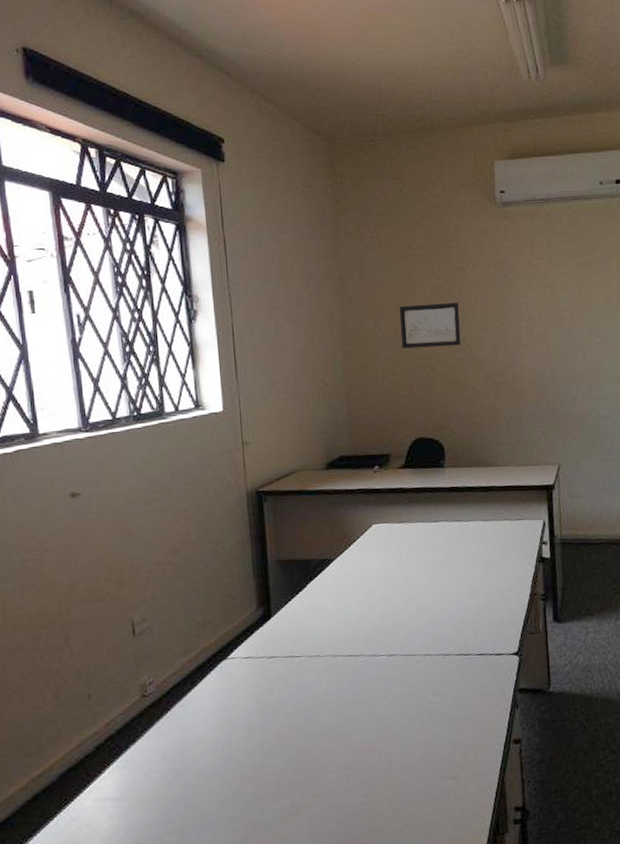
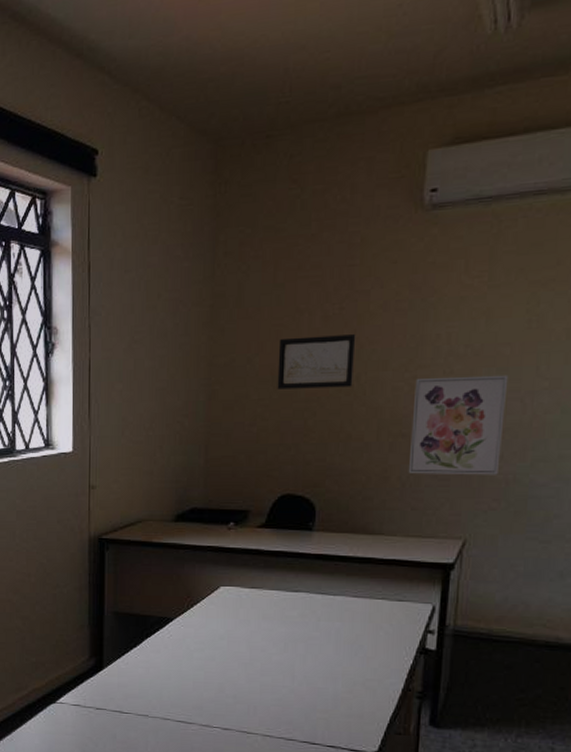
wall art: none [508,333,575,415] -> present [408,375,509,475]

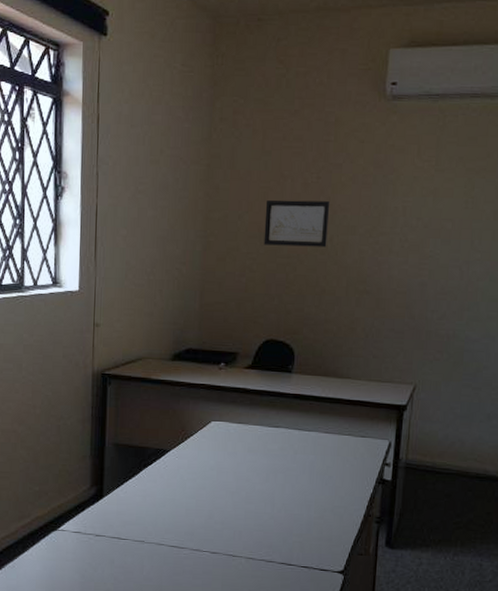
wall art: present [408,375,509,475] -> none [371,243,450,331]

